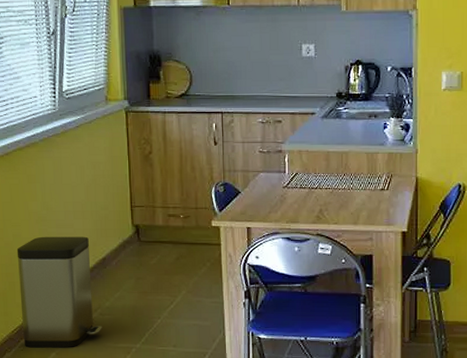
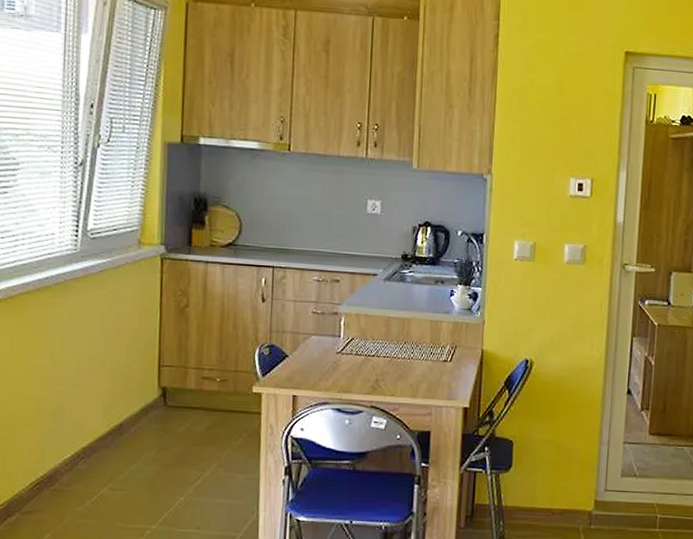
pedal bin: present [16,236,102,348] -> none [11,395,112,528]

